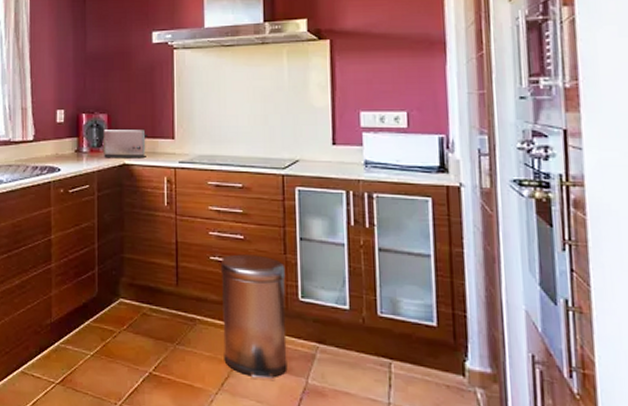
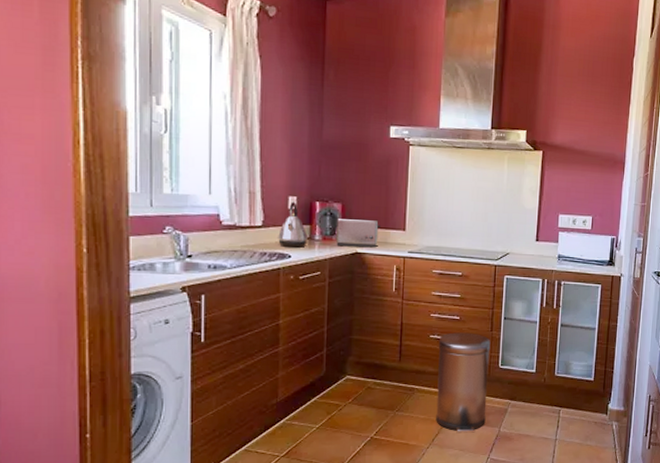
kettle: none [47,115,76,161] -> present [277,202,308,248]

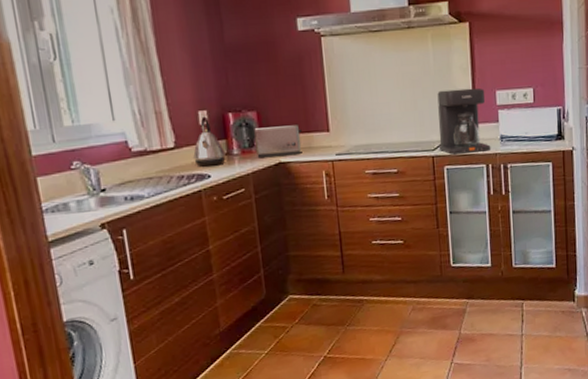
pedal bin: present [436,332,491,433] -> none [382,232,444,341]
coffee maker: none [501,207,549,268] -> present [437,87,491,156]

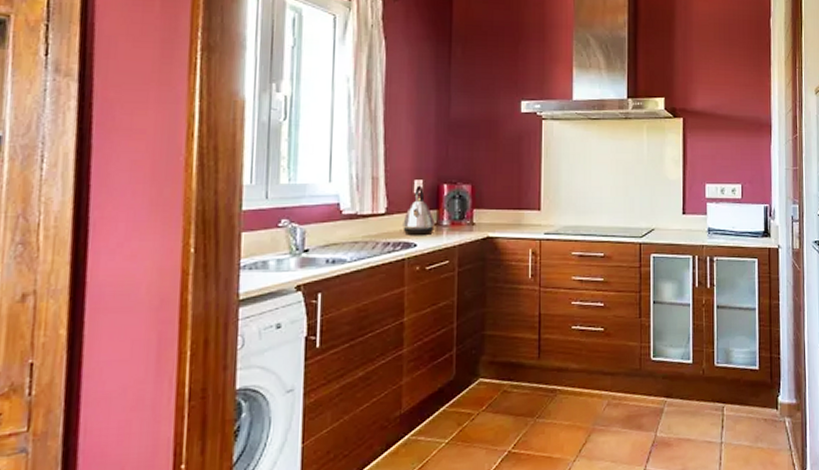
toaster: present [254,123,303,159] -> none [466,198,515,231]
coffee maker: present [437,87,491,156] -> none [646,179,698,244]

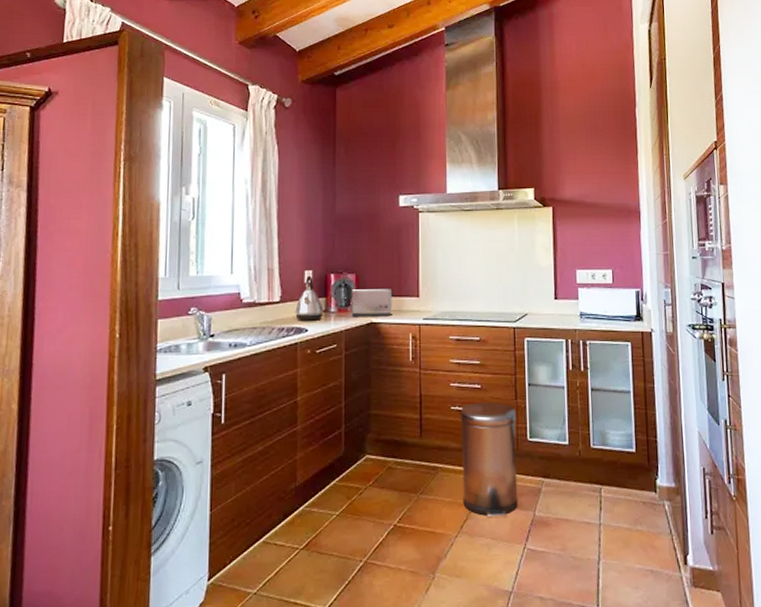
toaster: none [466,198,515,231] -> present [352,287,395,317]
pedal bin: none [581,320,640,441] -> present [460,402,518,519]

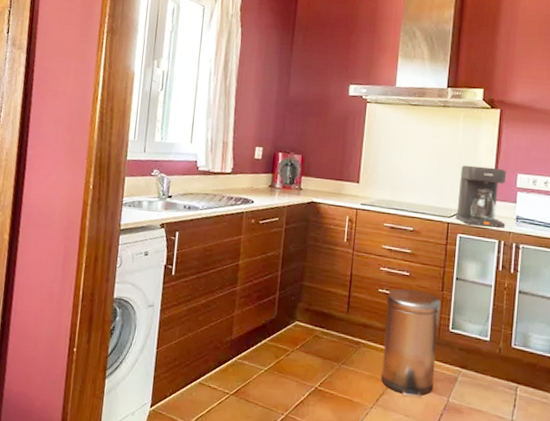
kettle: present [294,275,323,321] -> none [243,152,270,194]
toaster: present [352,287,395,317] -> none [294,167,337,198]
coffee maker: none [520,266,571,328] -> present [455,165,507,229]

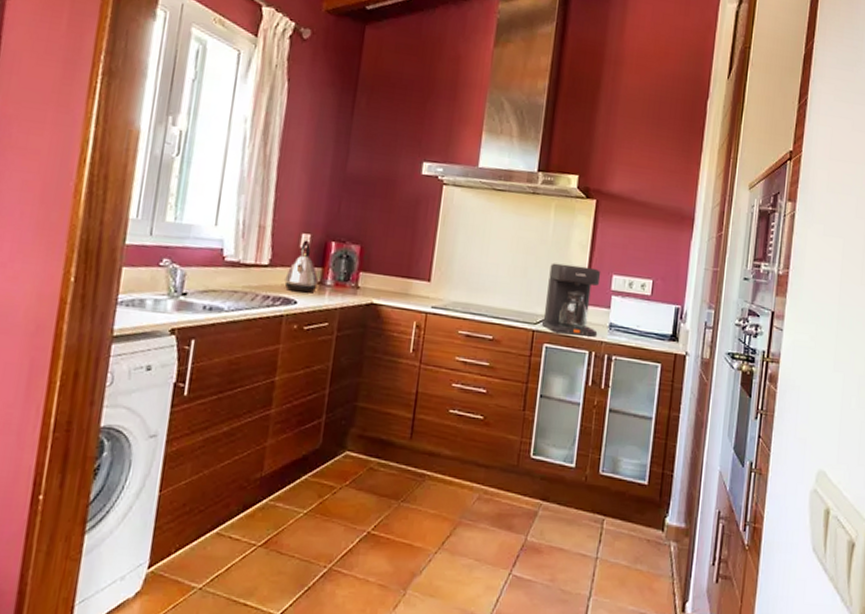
kettle: none [243,152,270,194] -> present [283,240,319,293]
pedal bin: present [381,288,442,399] -> none [448,408,522,539]

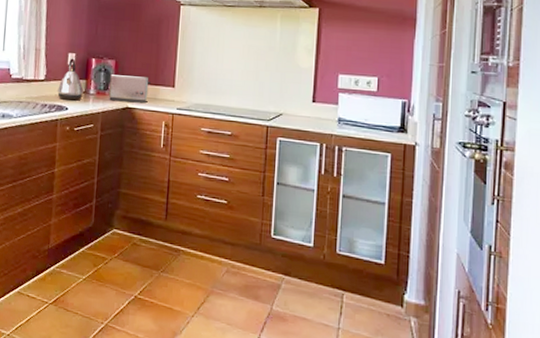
toaster: none [350,260,403,299] -> present [109,72,152,104]
coffee maker: present [541,262,601,339] -> none [274,66,328,132]

